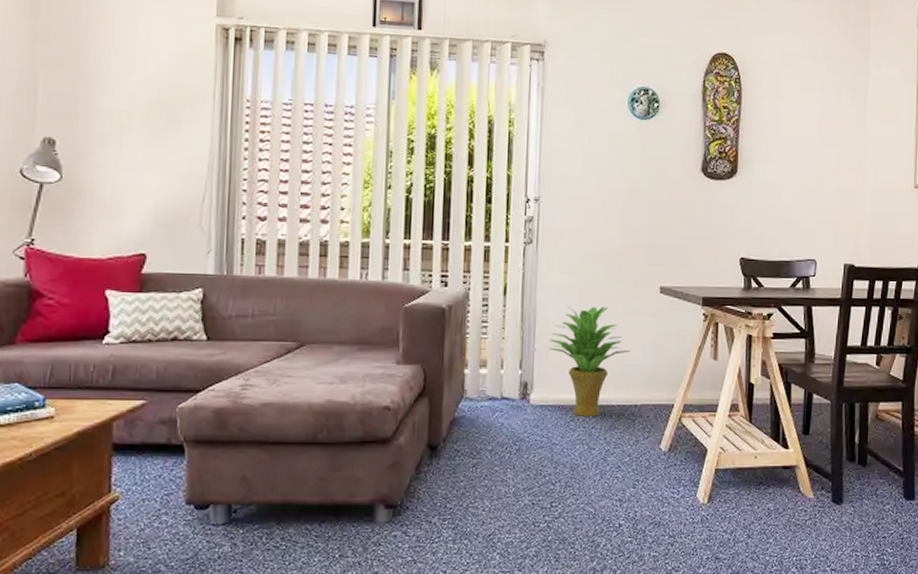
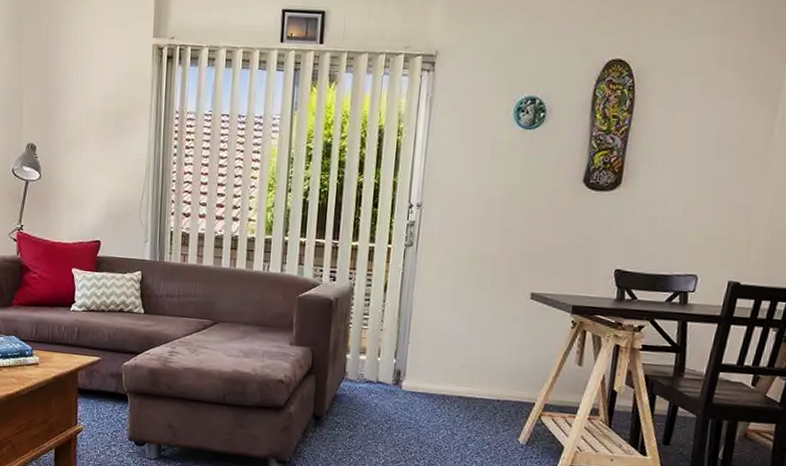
potted plant: present [548,306,630,417] -> none [421,305,497,407]

